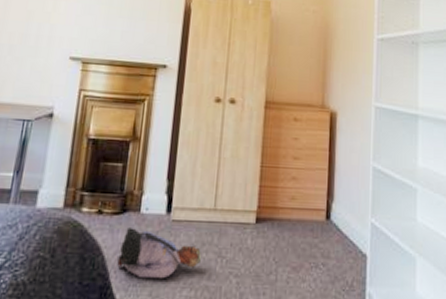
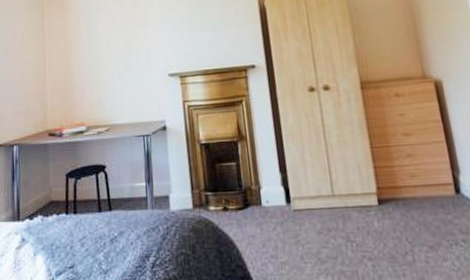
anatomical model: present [117,227,202,279] -> none [251,221,331,268]

